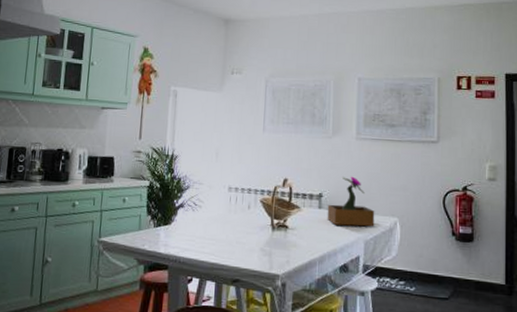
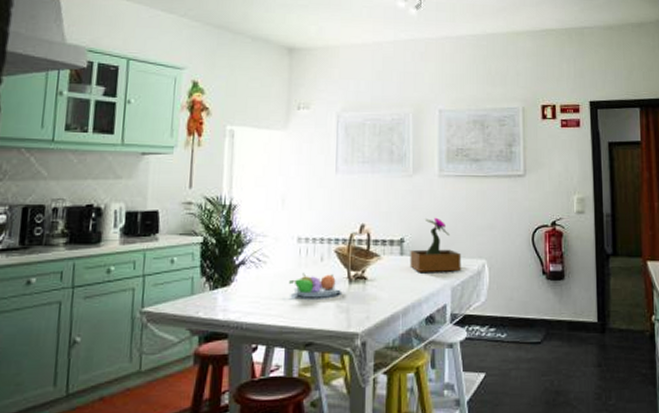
fruit bowl: none [220,218,267,241] -> present [289,273,343,298]

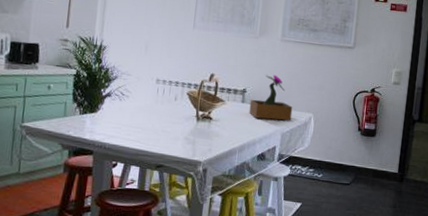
fruit bowl: present [289,273,343,298] -> none [147,109,191,131]

